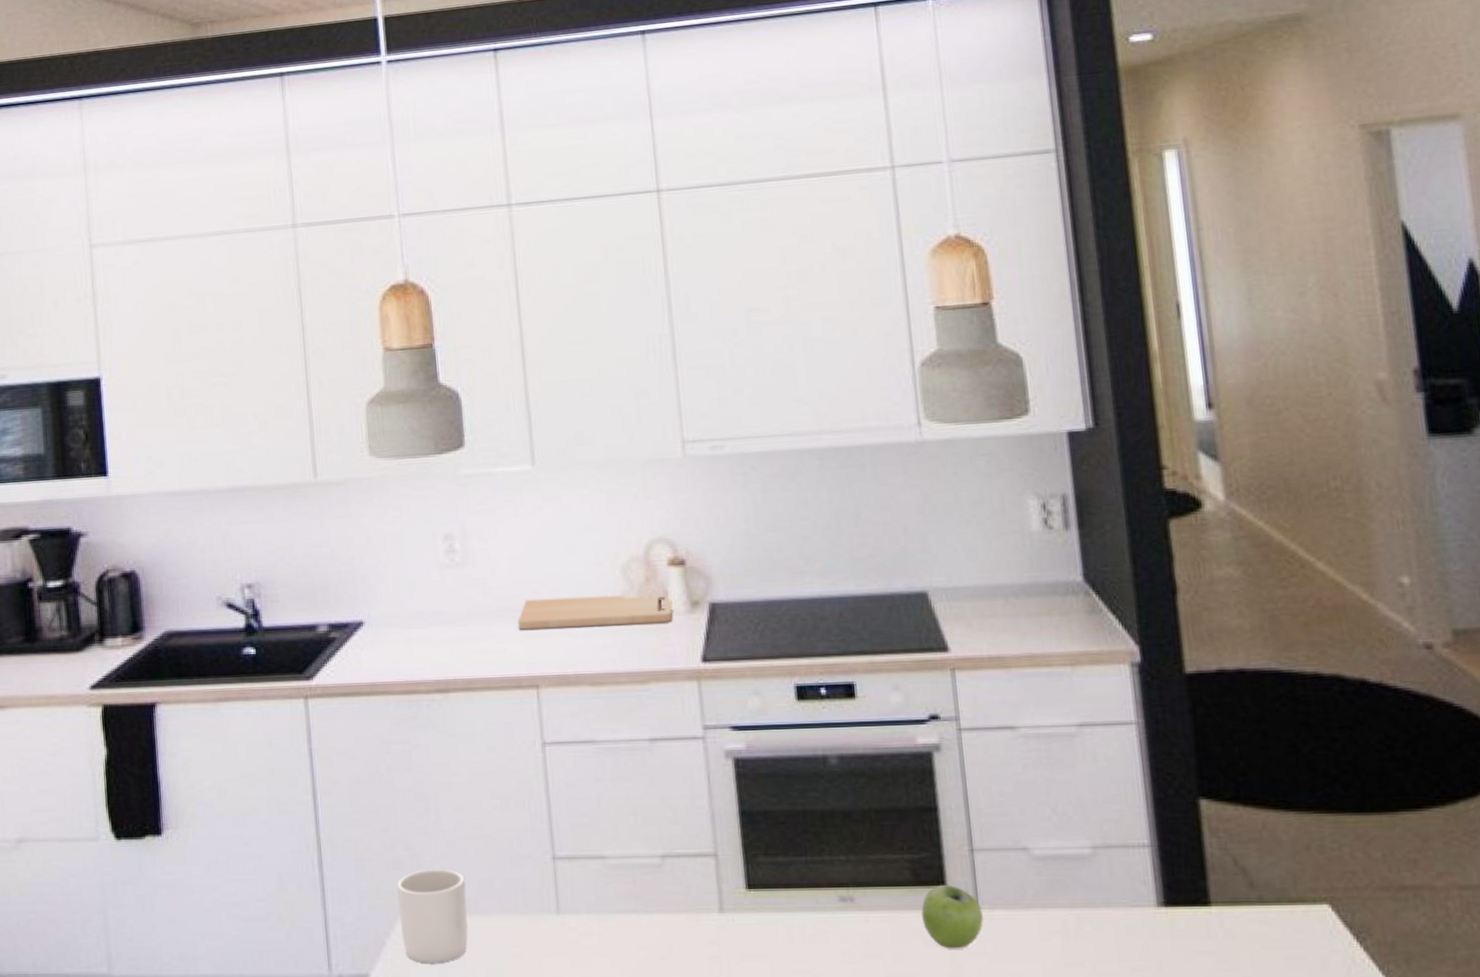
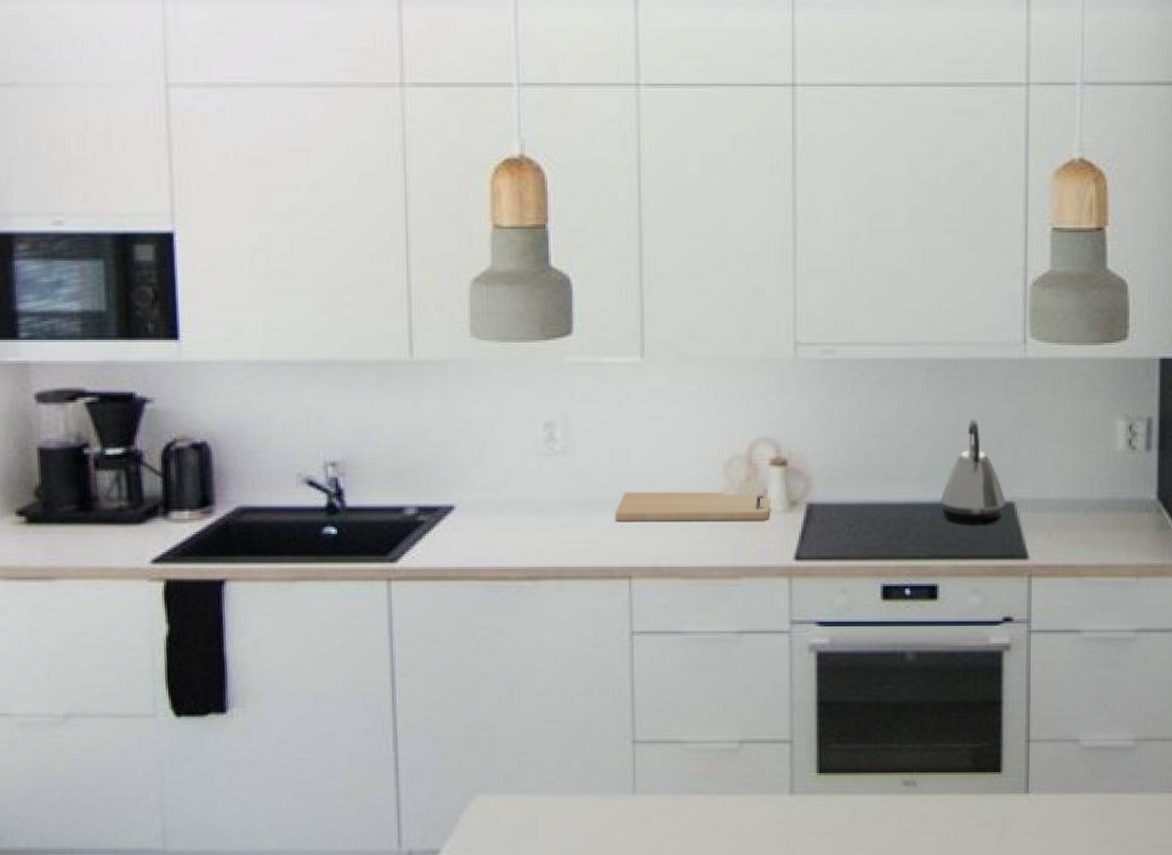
mug: present [396,869,468,964] -> none [473,750,544,840]
kettle: none [847,507,918,619] -> present [940,419,1005,526]
fruit: present [920,884,984,949] -> none [976,771,1032,828]

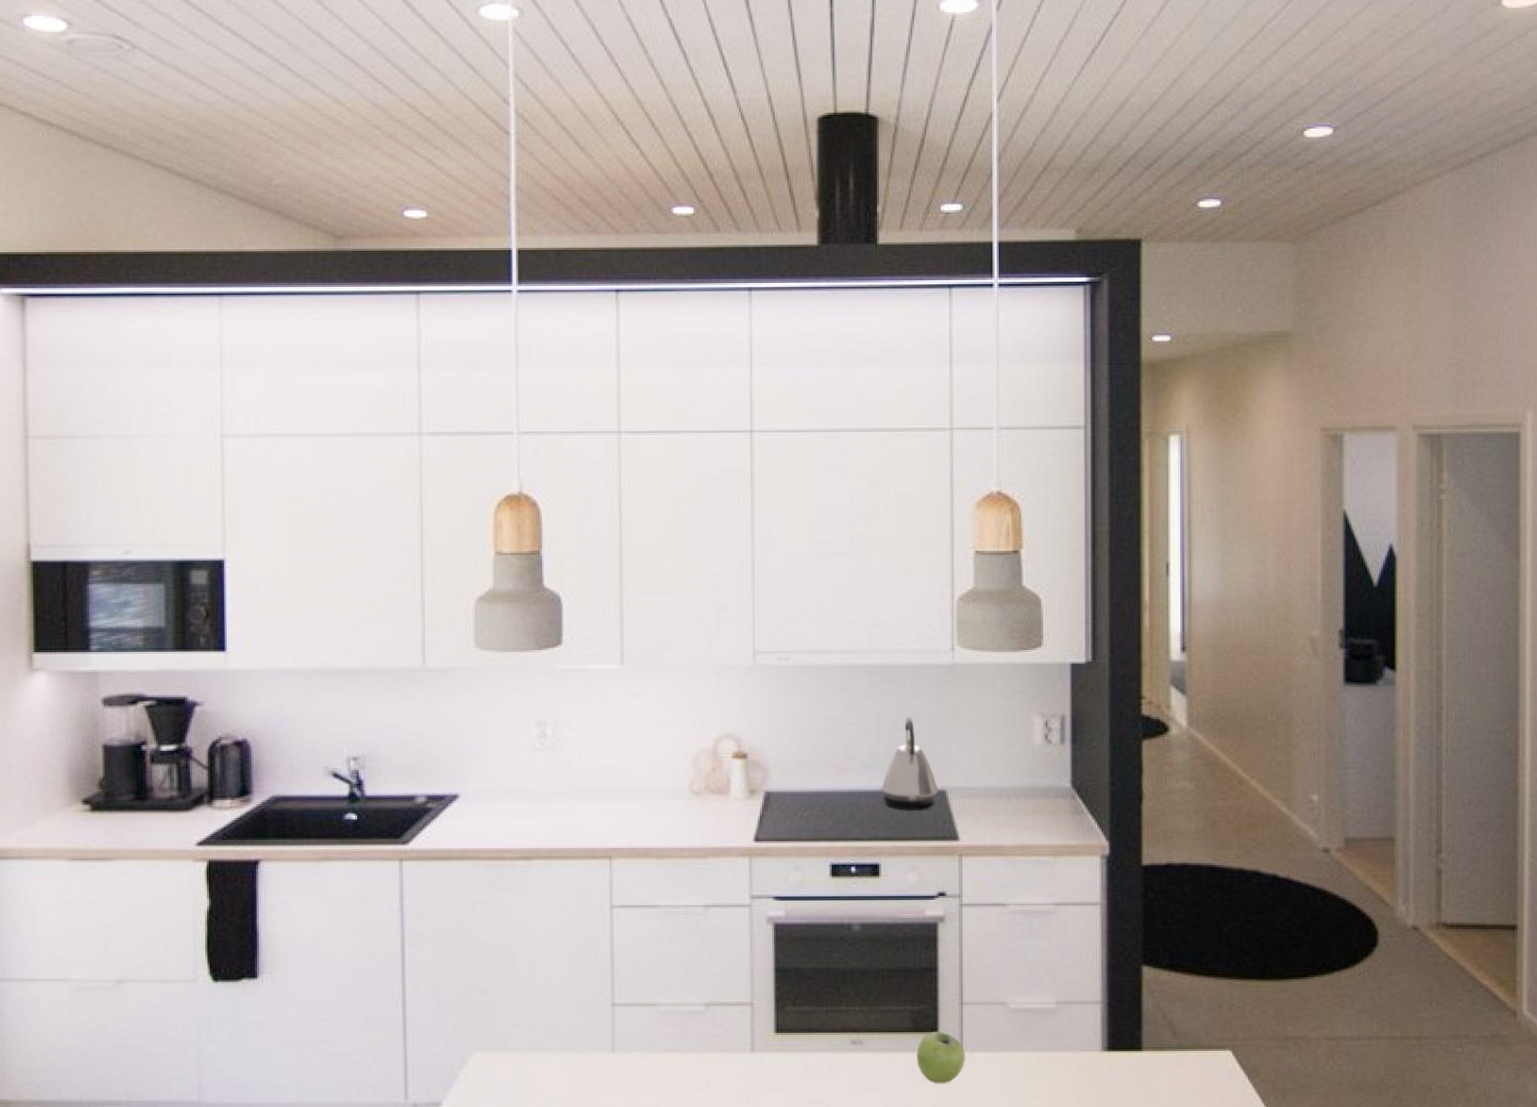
cutting board: present [615,491,771,521] -> none [597,781,733,808]
fruit: none [976,771,1032,828] -> present [916,1031,966,1084]

